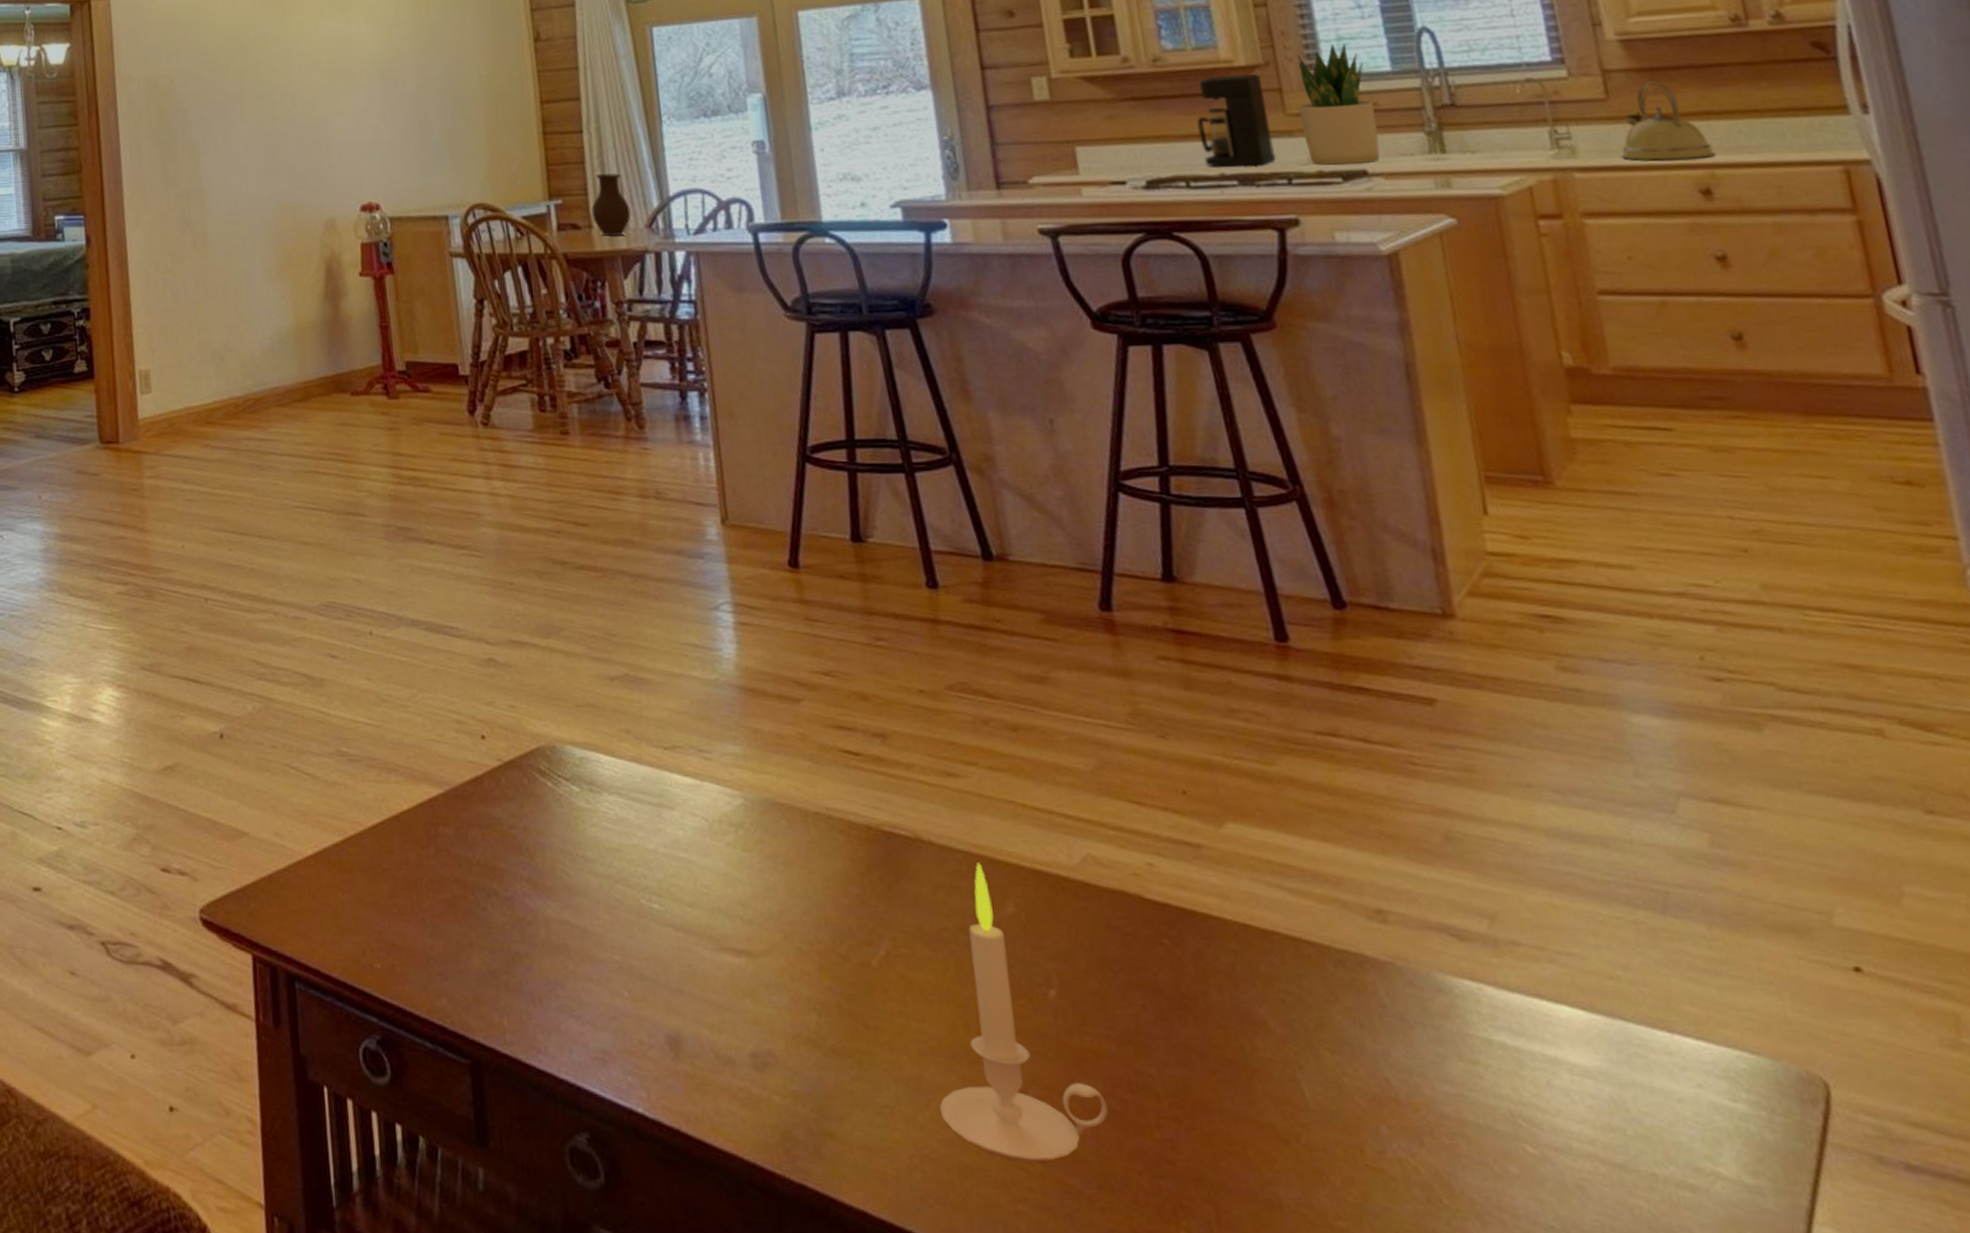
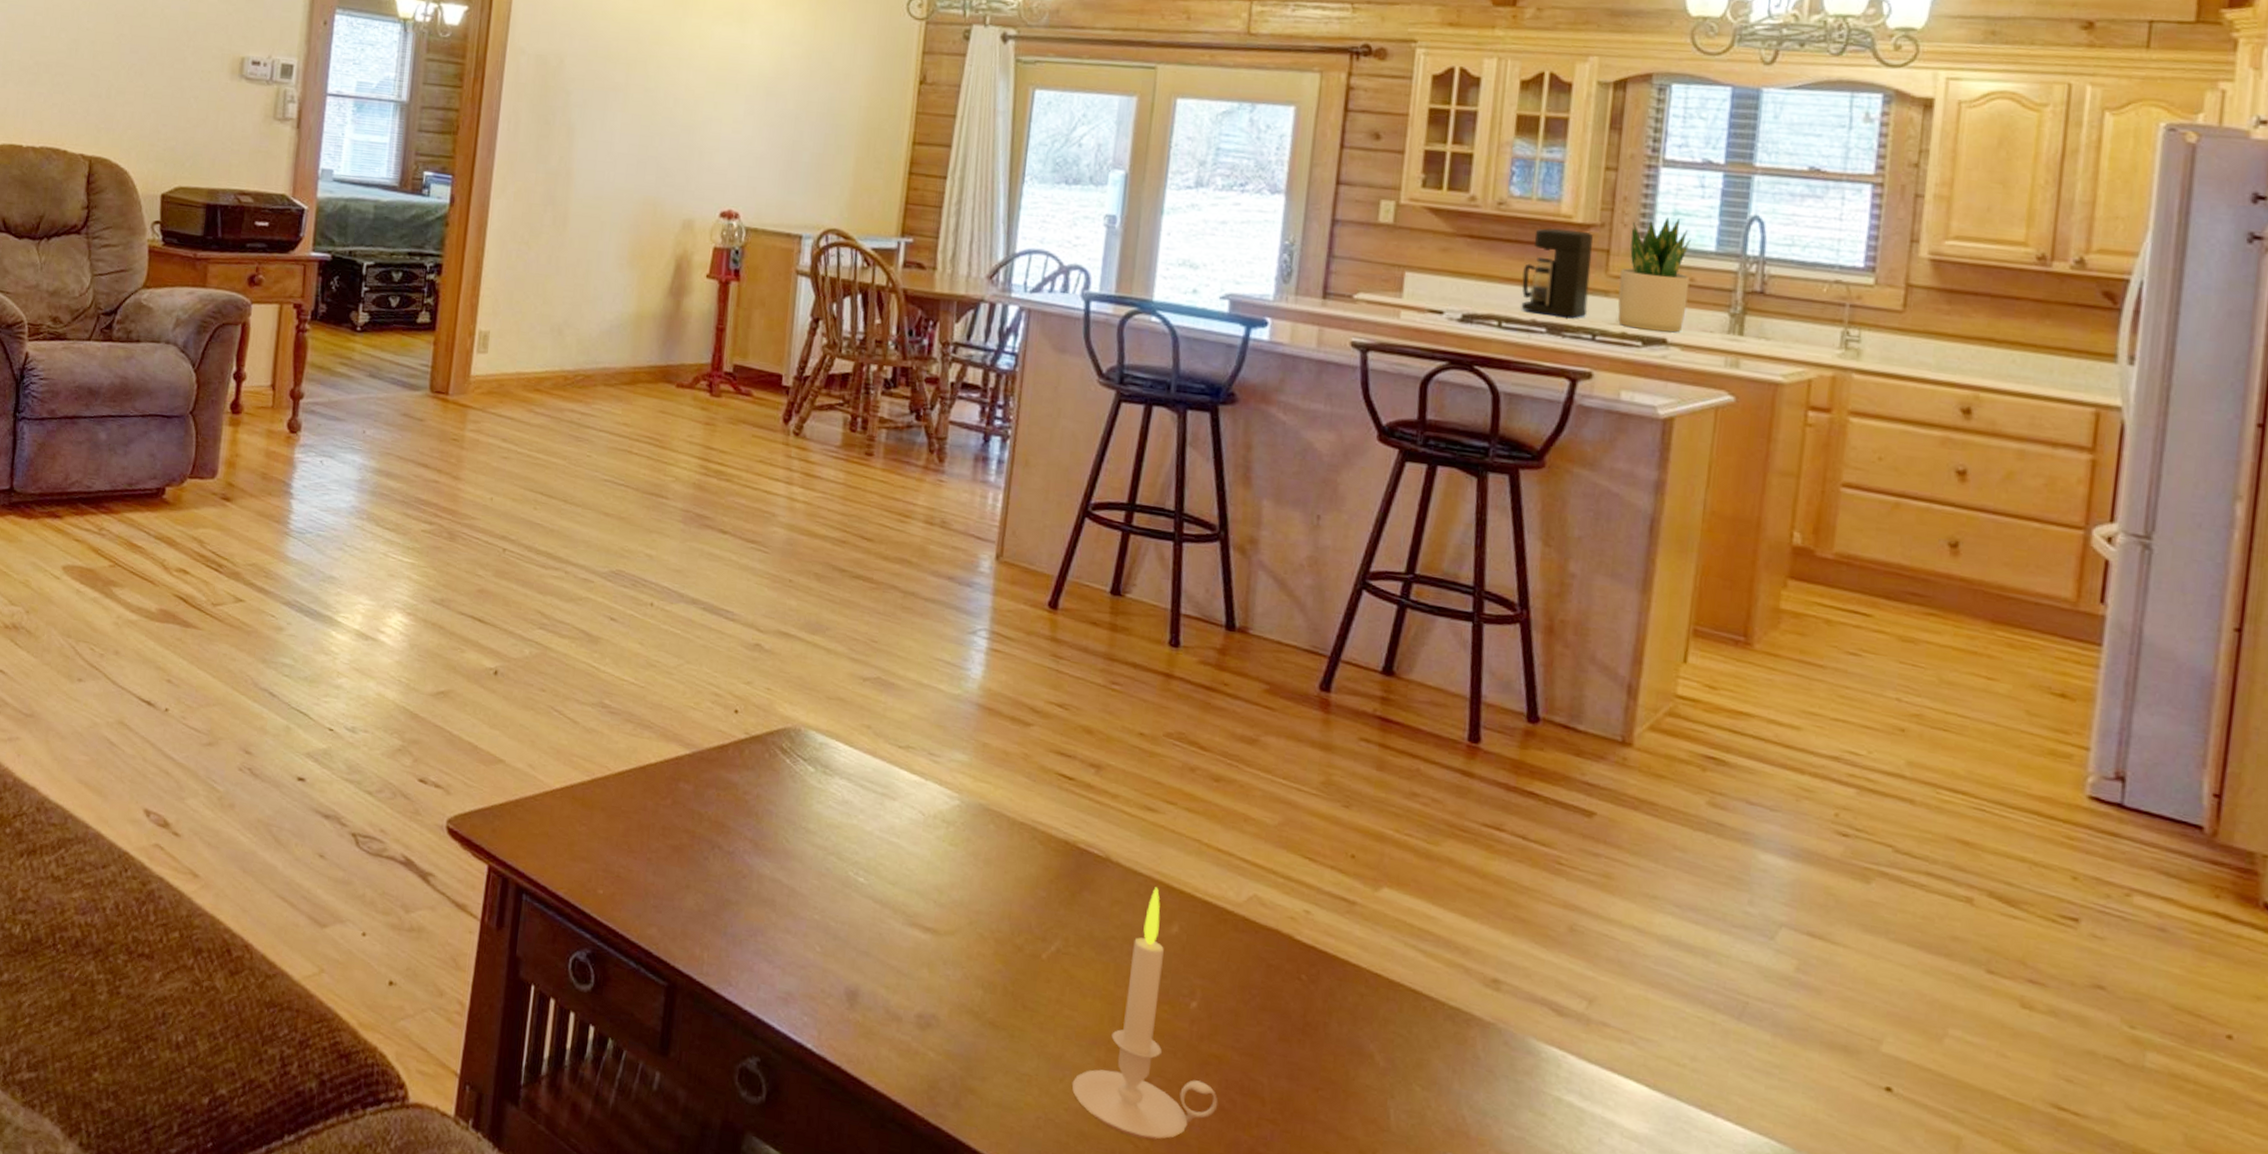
vase: present [591,173,631,236] -> none [937,221,976,282]
kettle: present [1621,81,1715,161] -> none [1900,301,1985,381]

